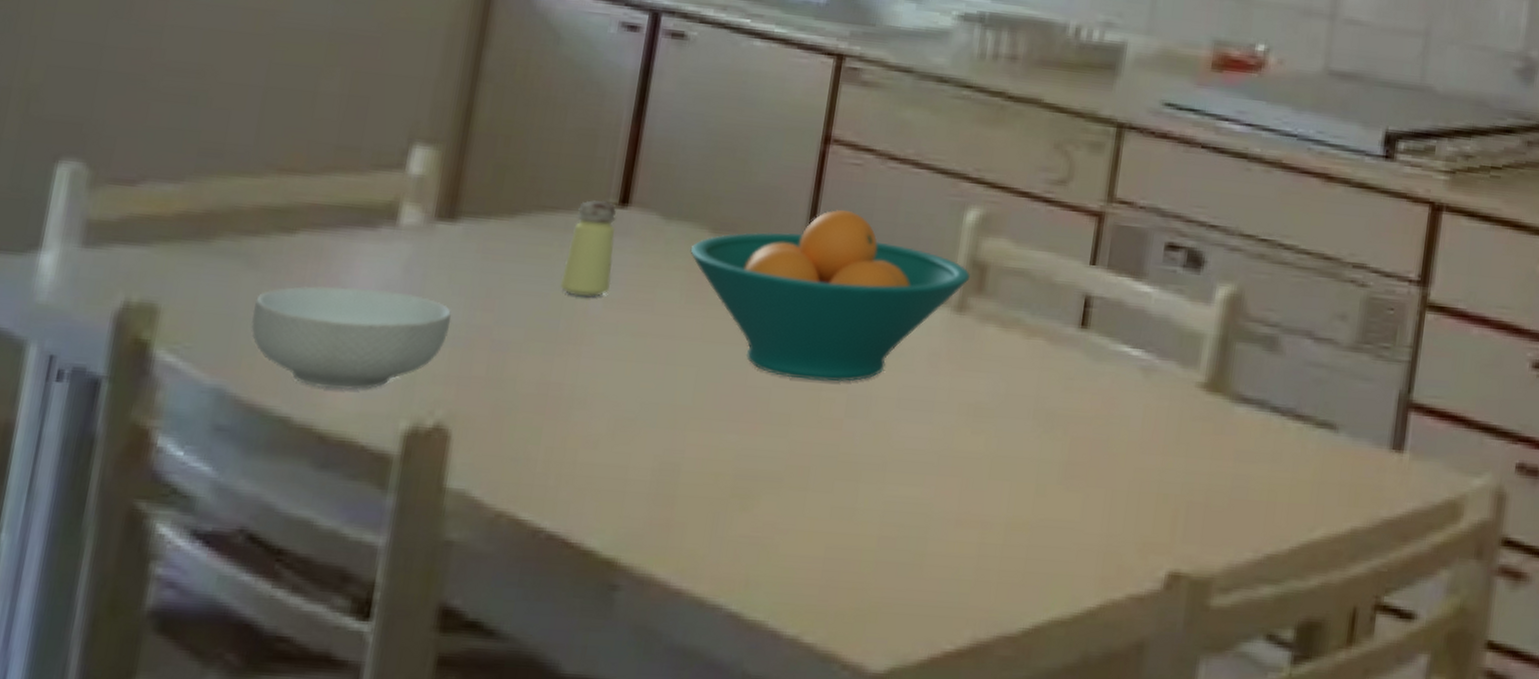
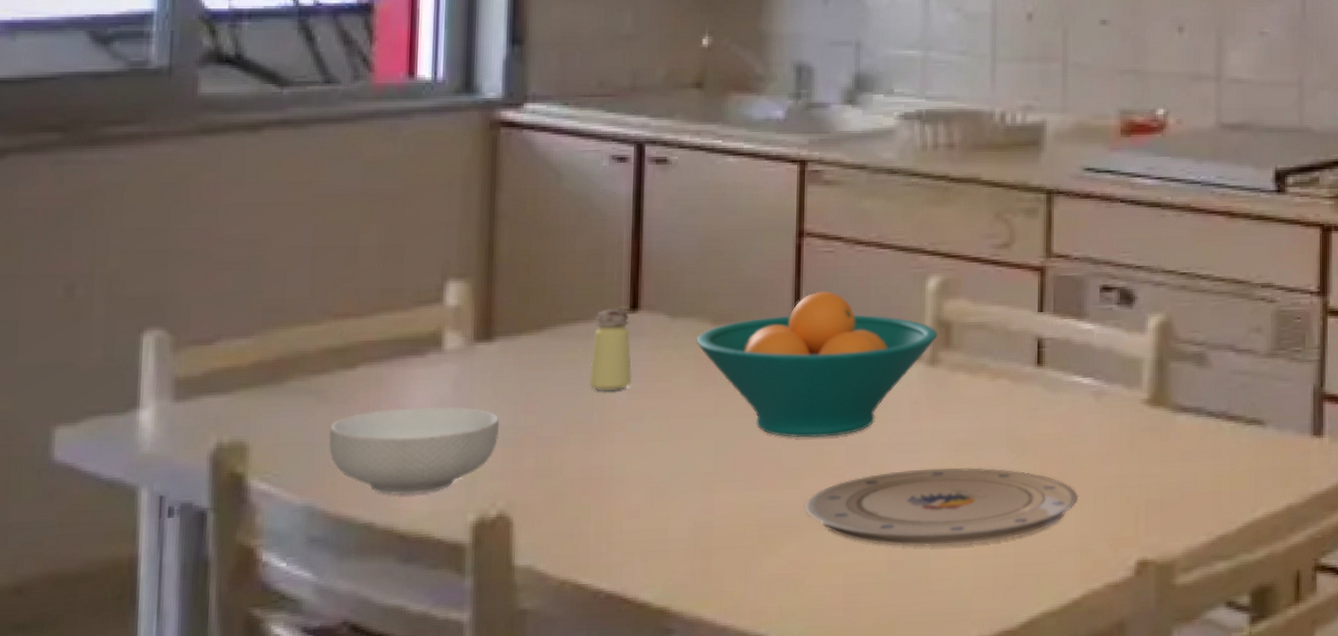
plate: none [790,431,1110,530] -> present [804,467,1078,548]

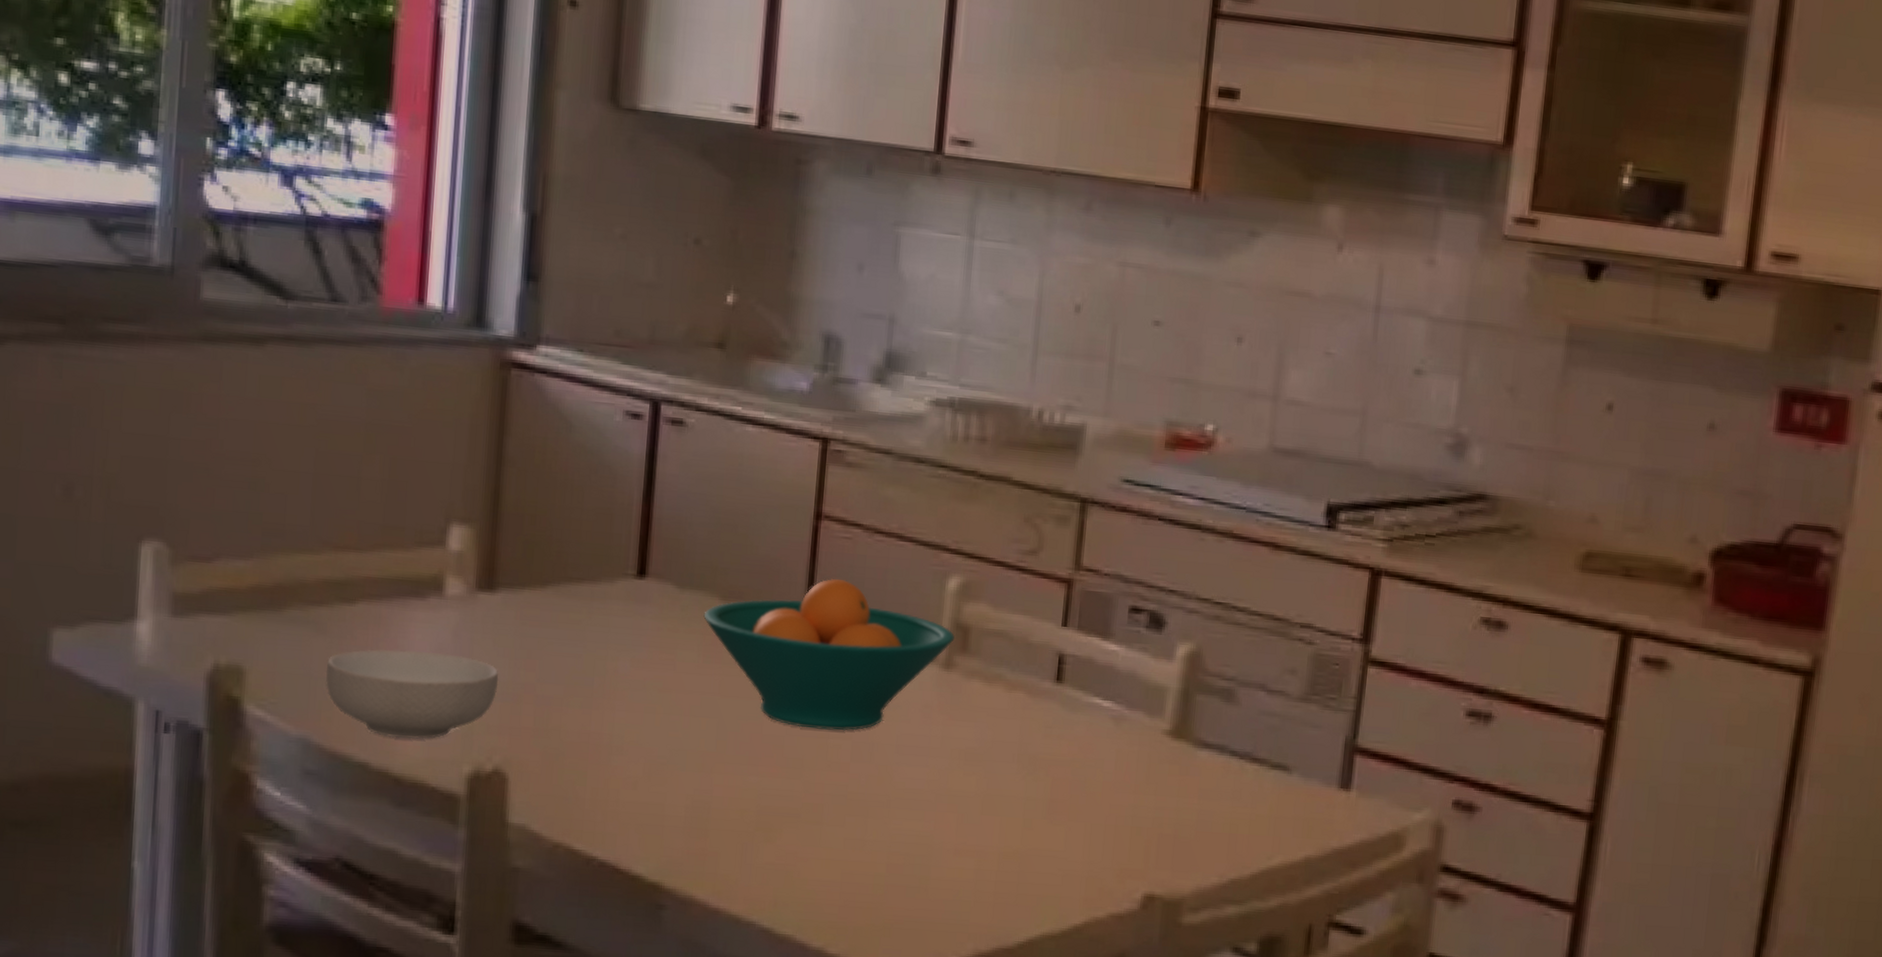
saltshaker: present [588,308,632,392] -> none [591,572,636,657]
plate: present [804,467,1078,548] -> none [805,774,1089,858]

